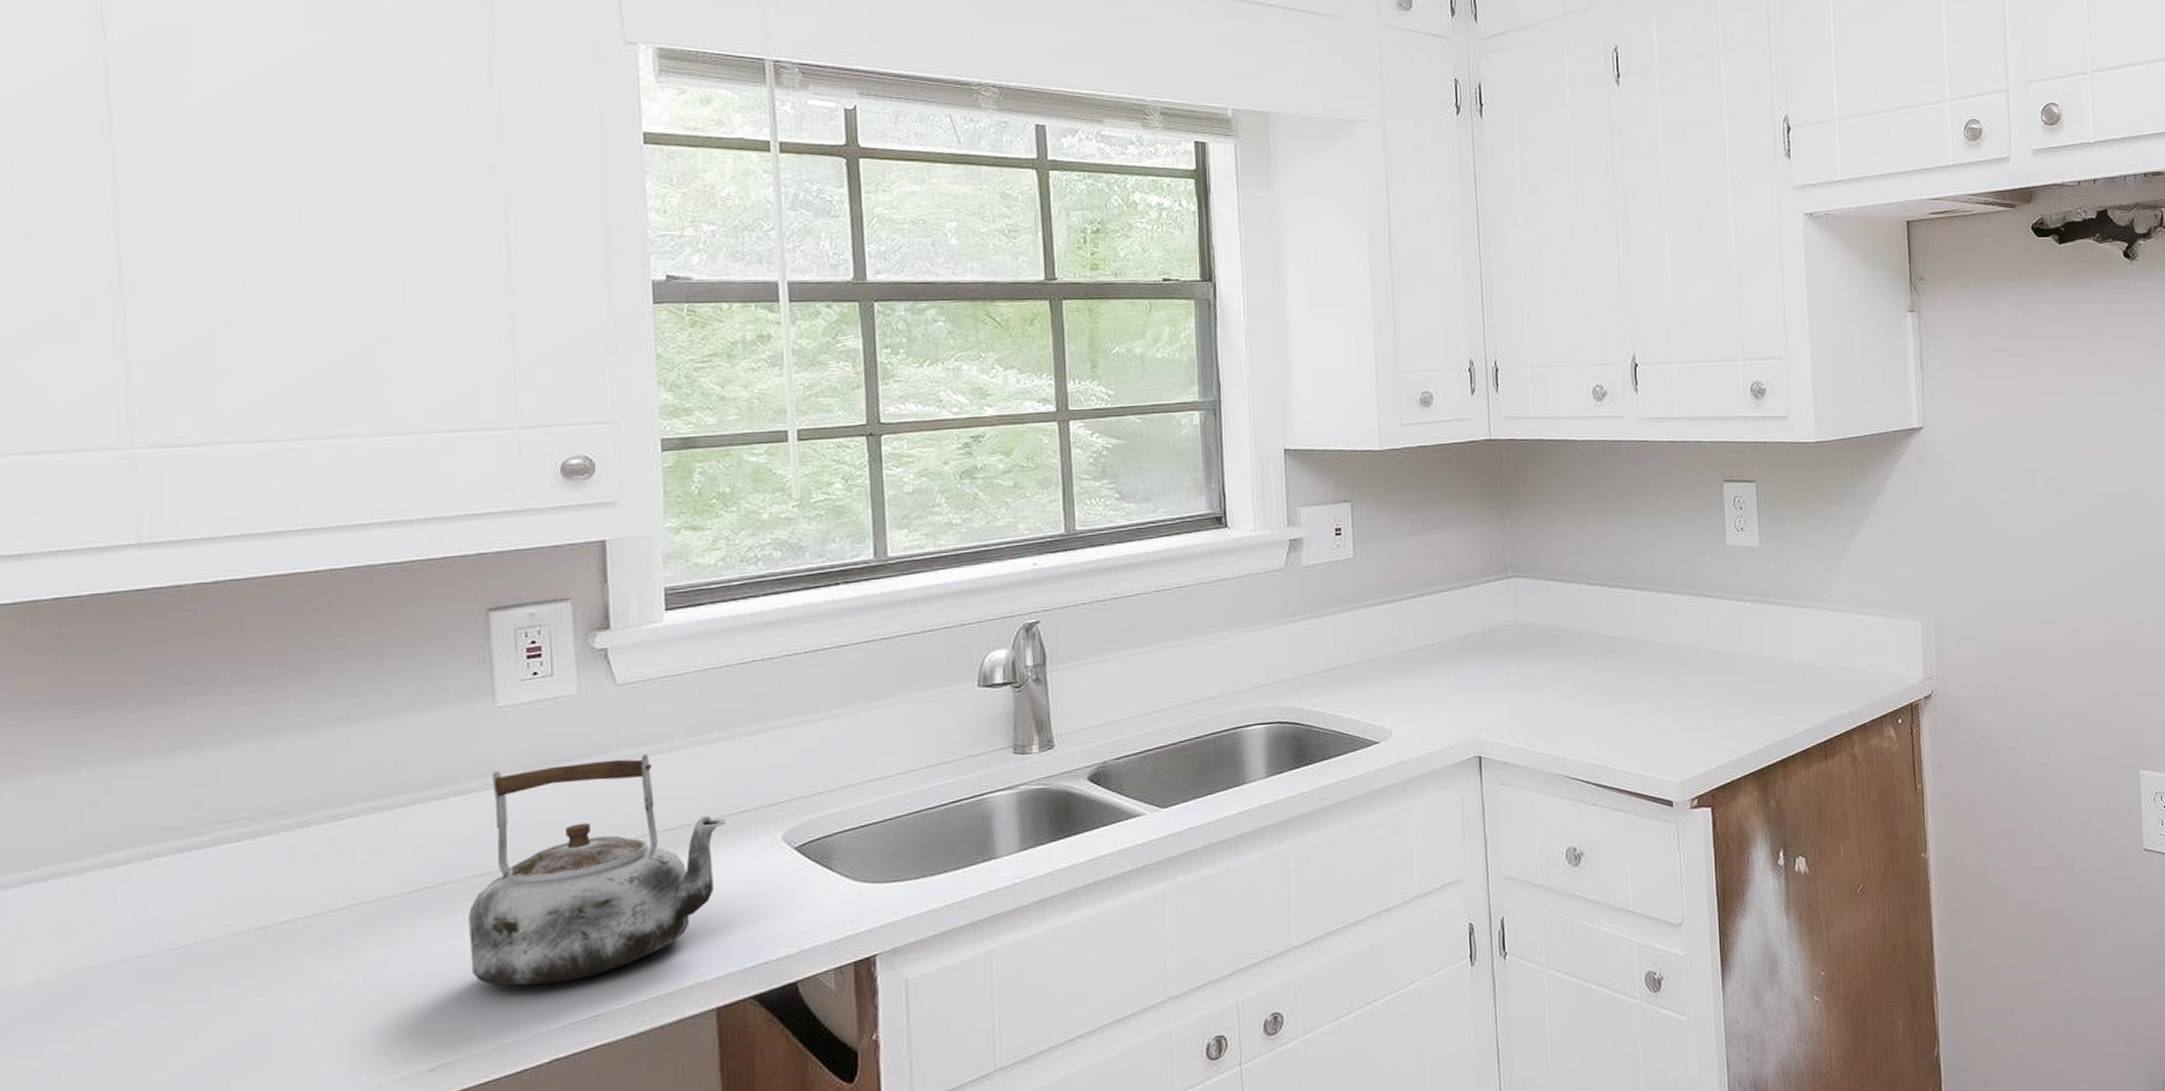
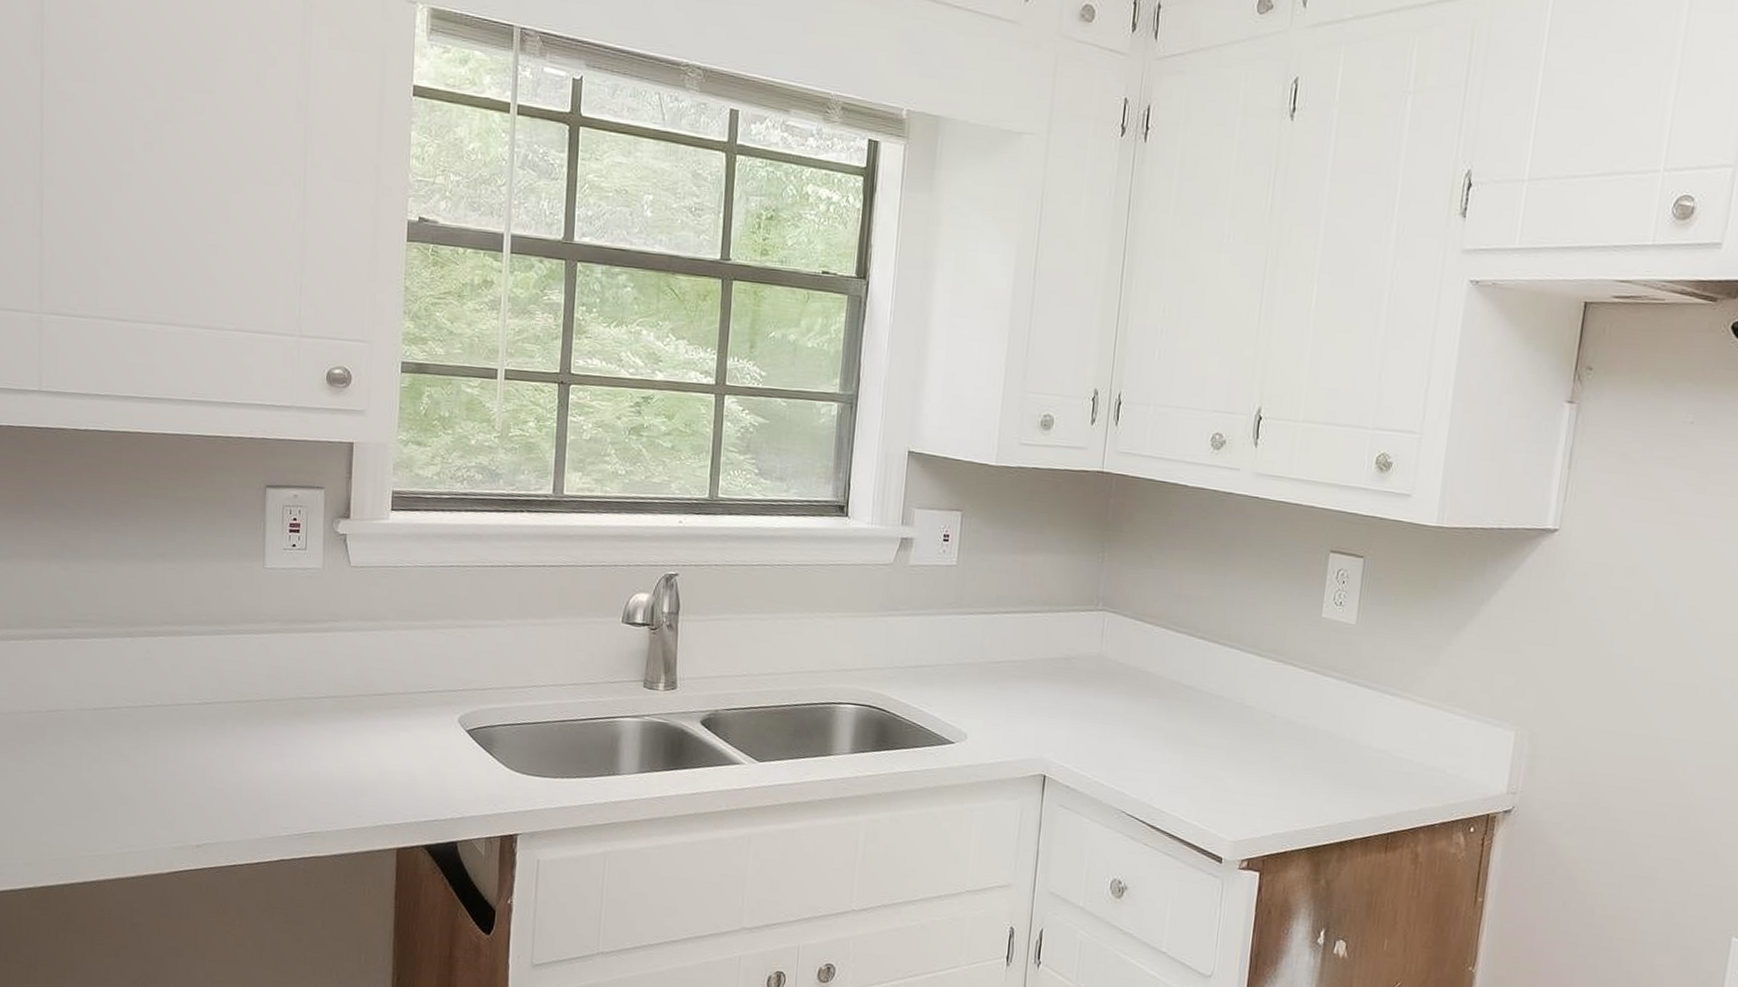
kettle: present [469,754,726,986] -> none [231,619,419,801]

